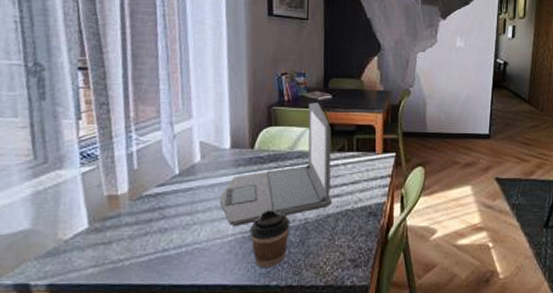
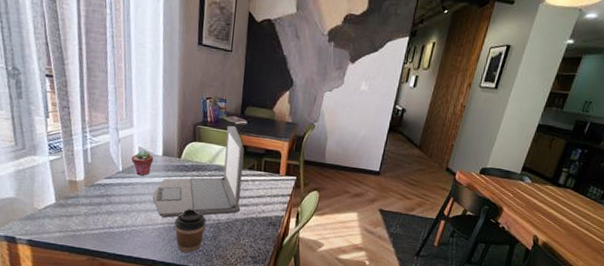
potted succulent: none [190,144,220,177] -> present [131,149,154,176]

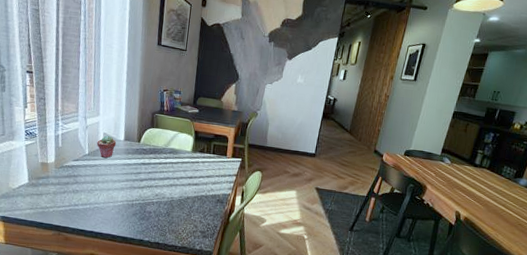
laptop: present [152,125,245,218] -> none [113,113,196,196]
coffee cup: present [174,208,206,253] -> none [132,187,161,228]

